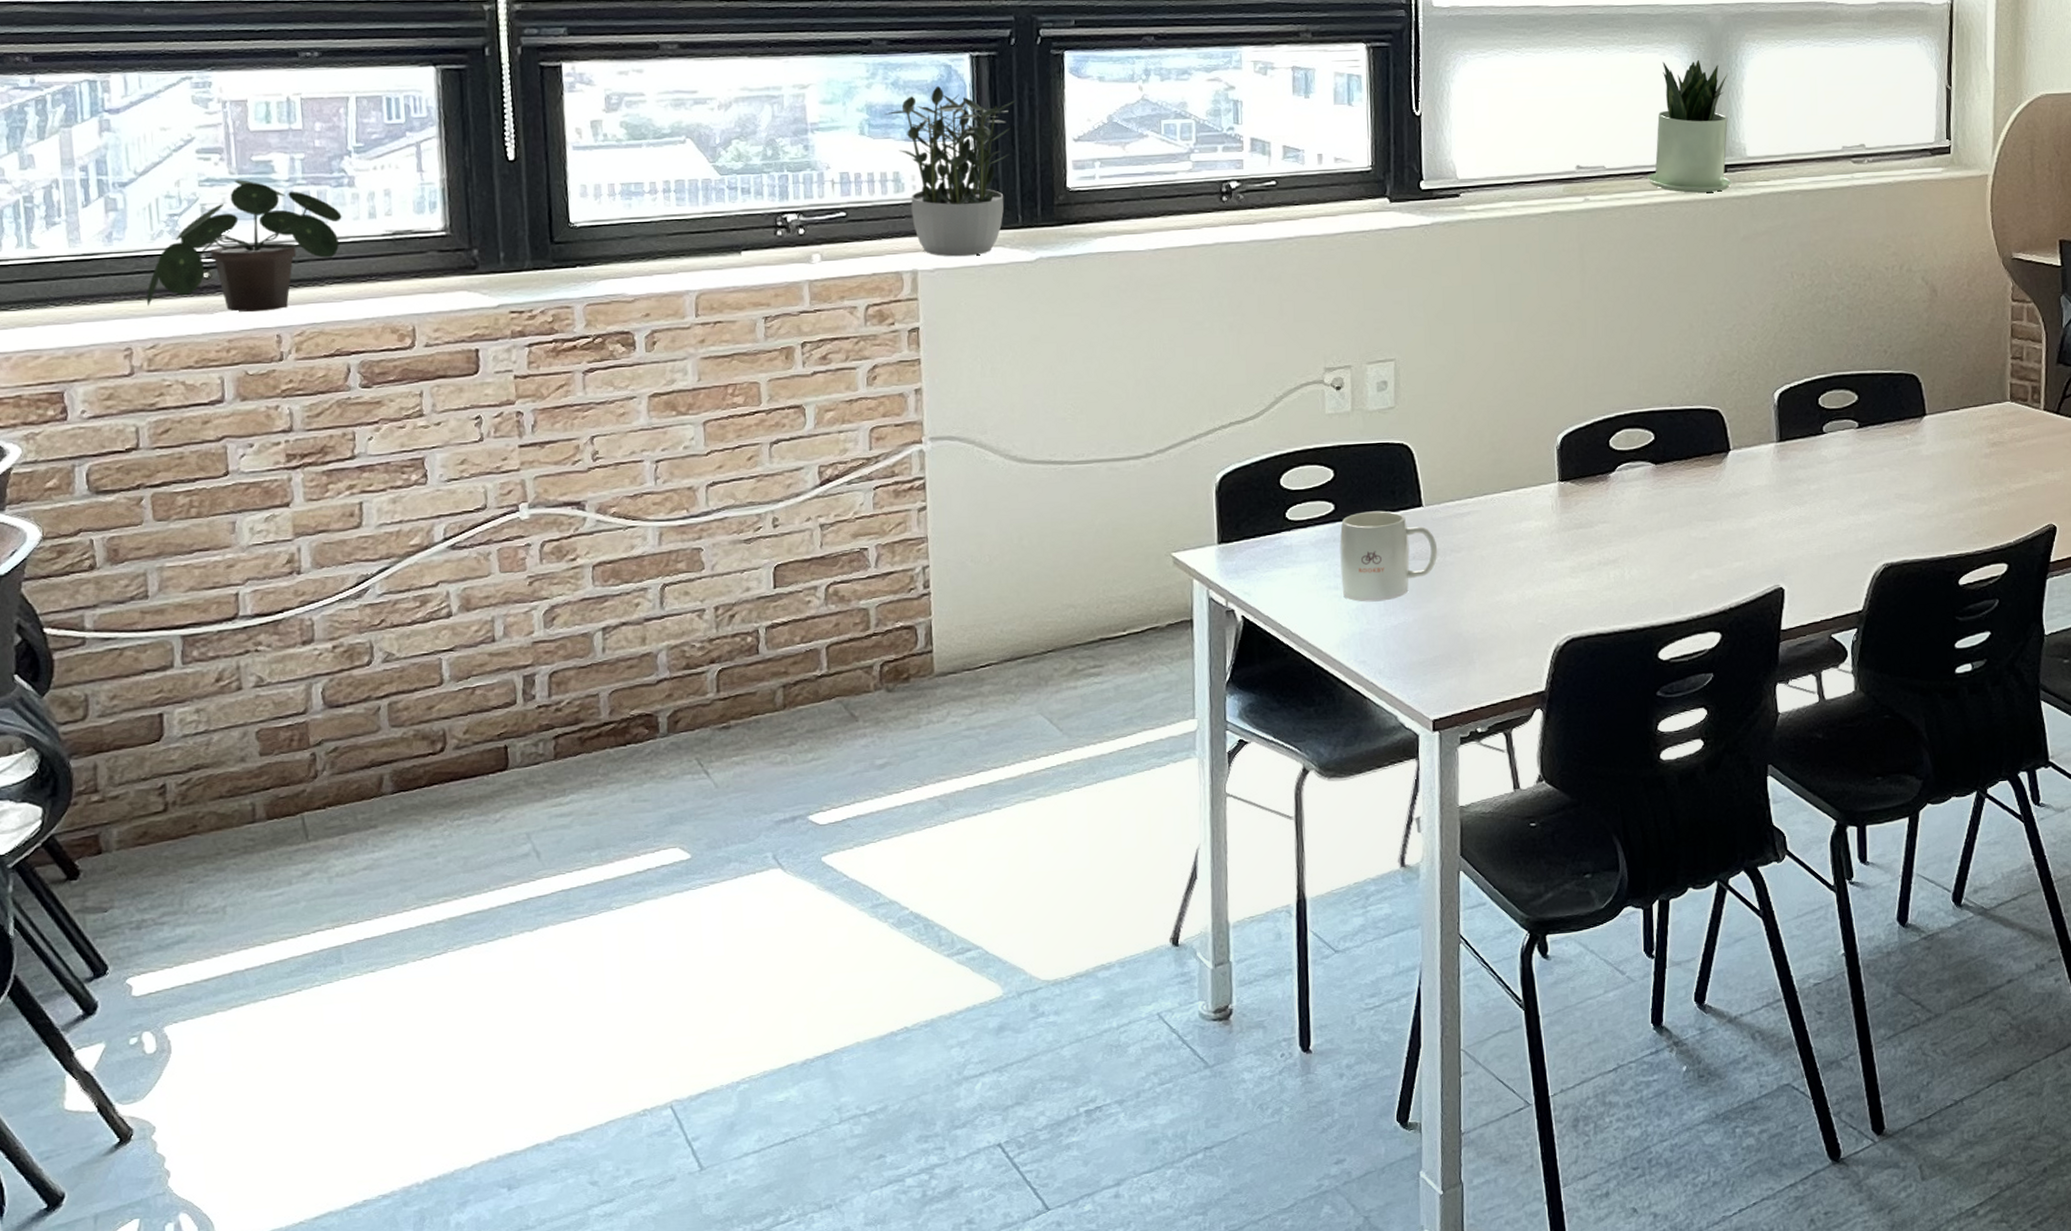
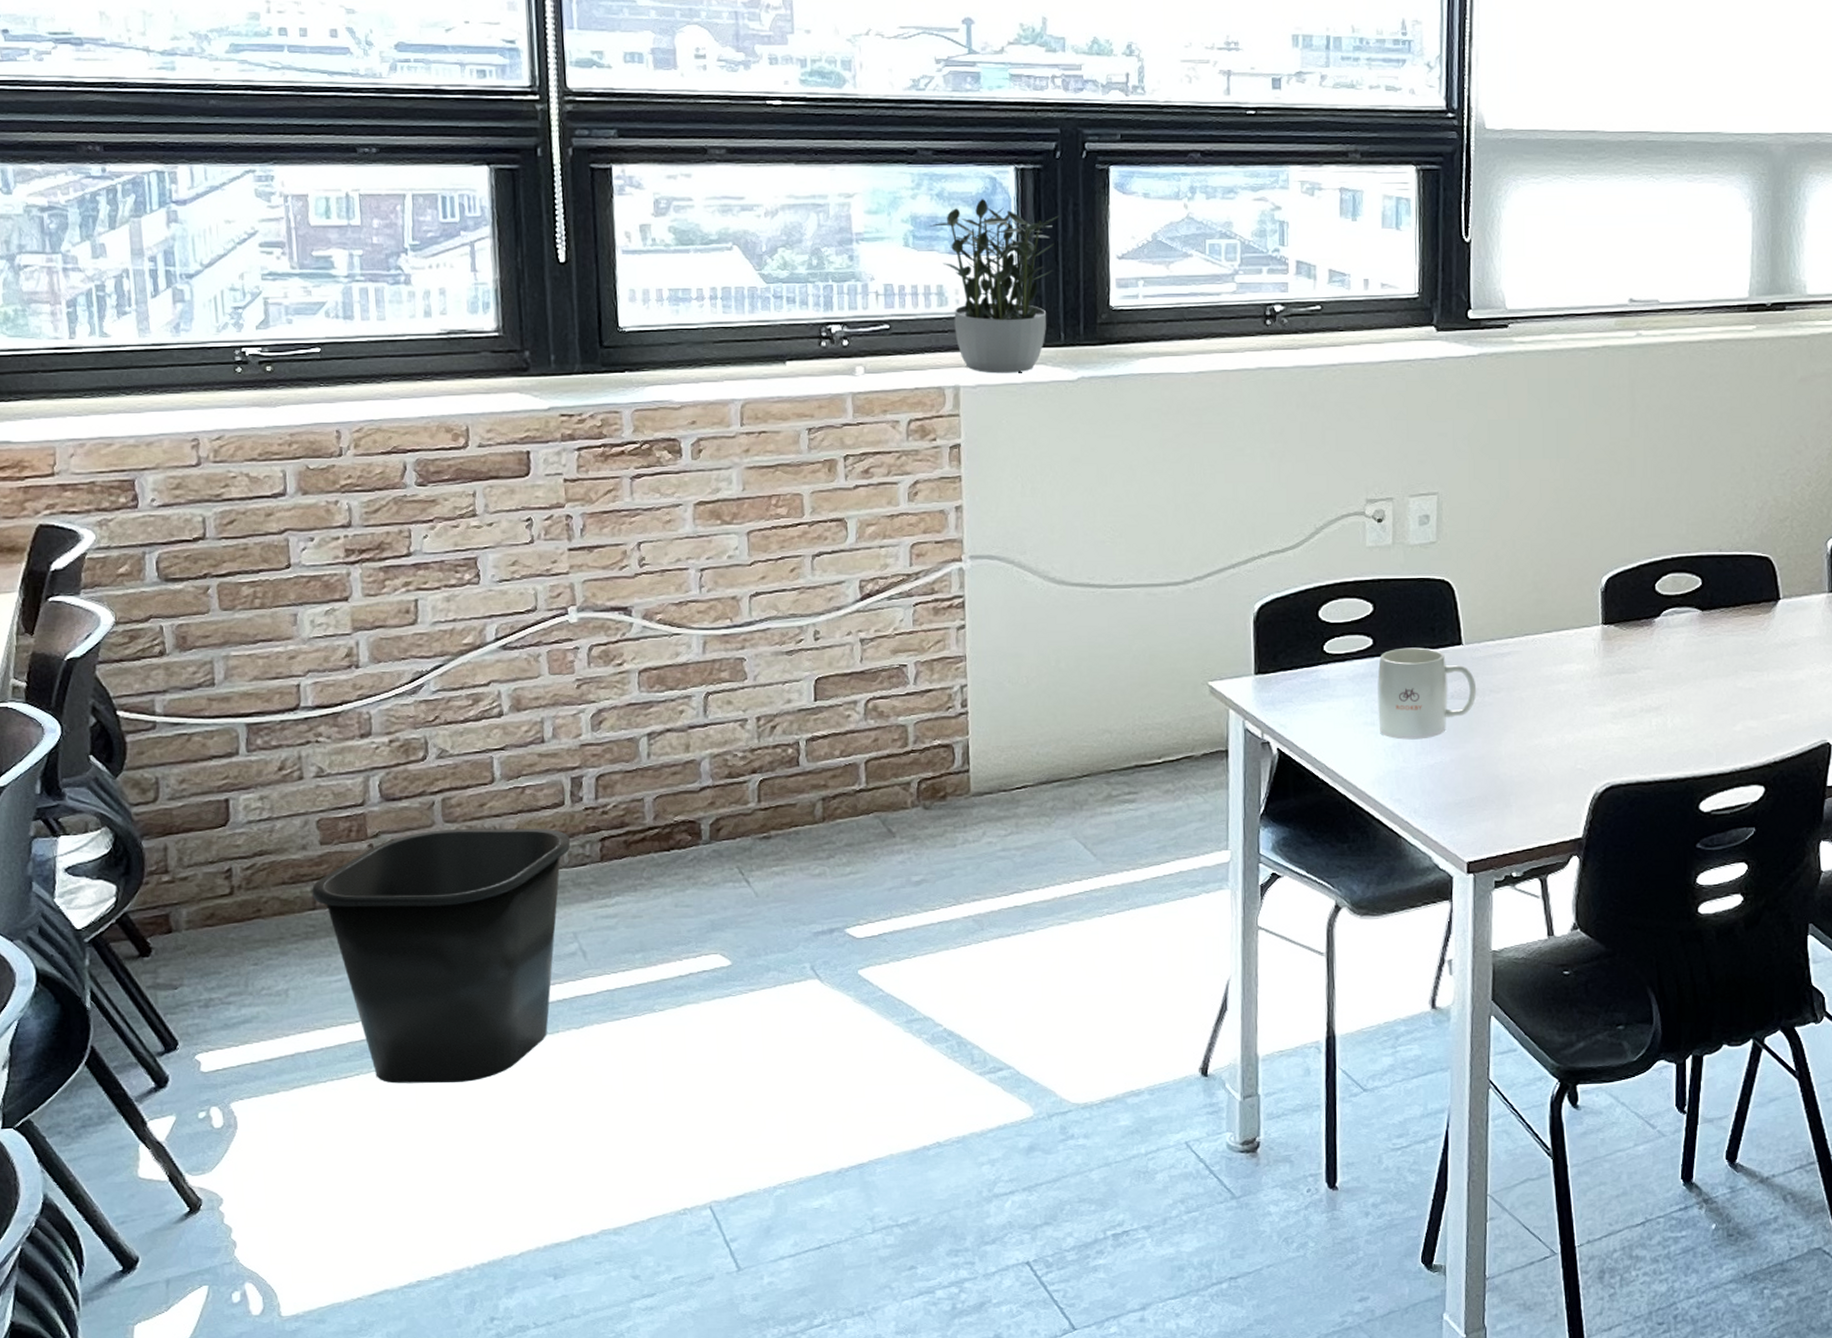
potted plant: present [146,180,342,312] -> none [212,274,399,406]
waste bin: none [251,728,524,998] -> present [312,828,571,1084]
planter: present [1647,60,1731,193] -> none [1703,192,1790,331]

